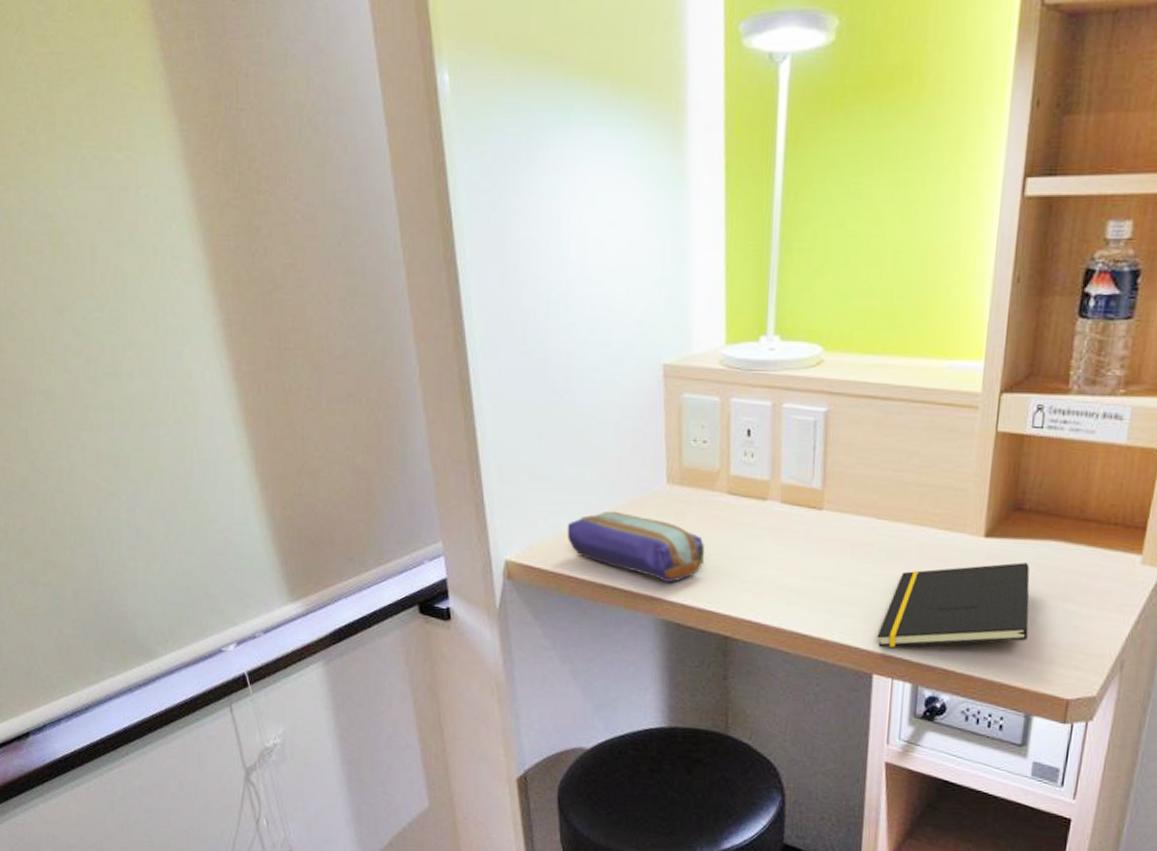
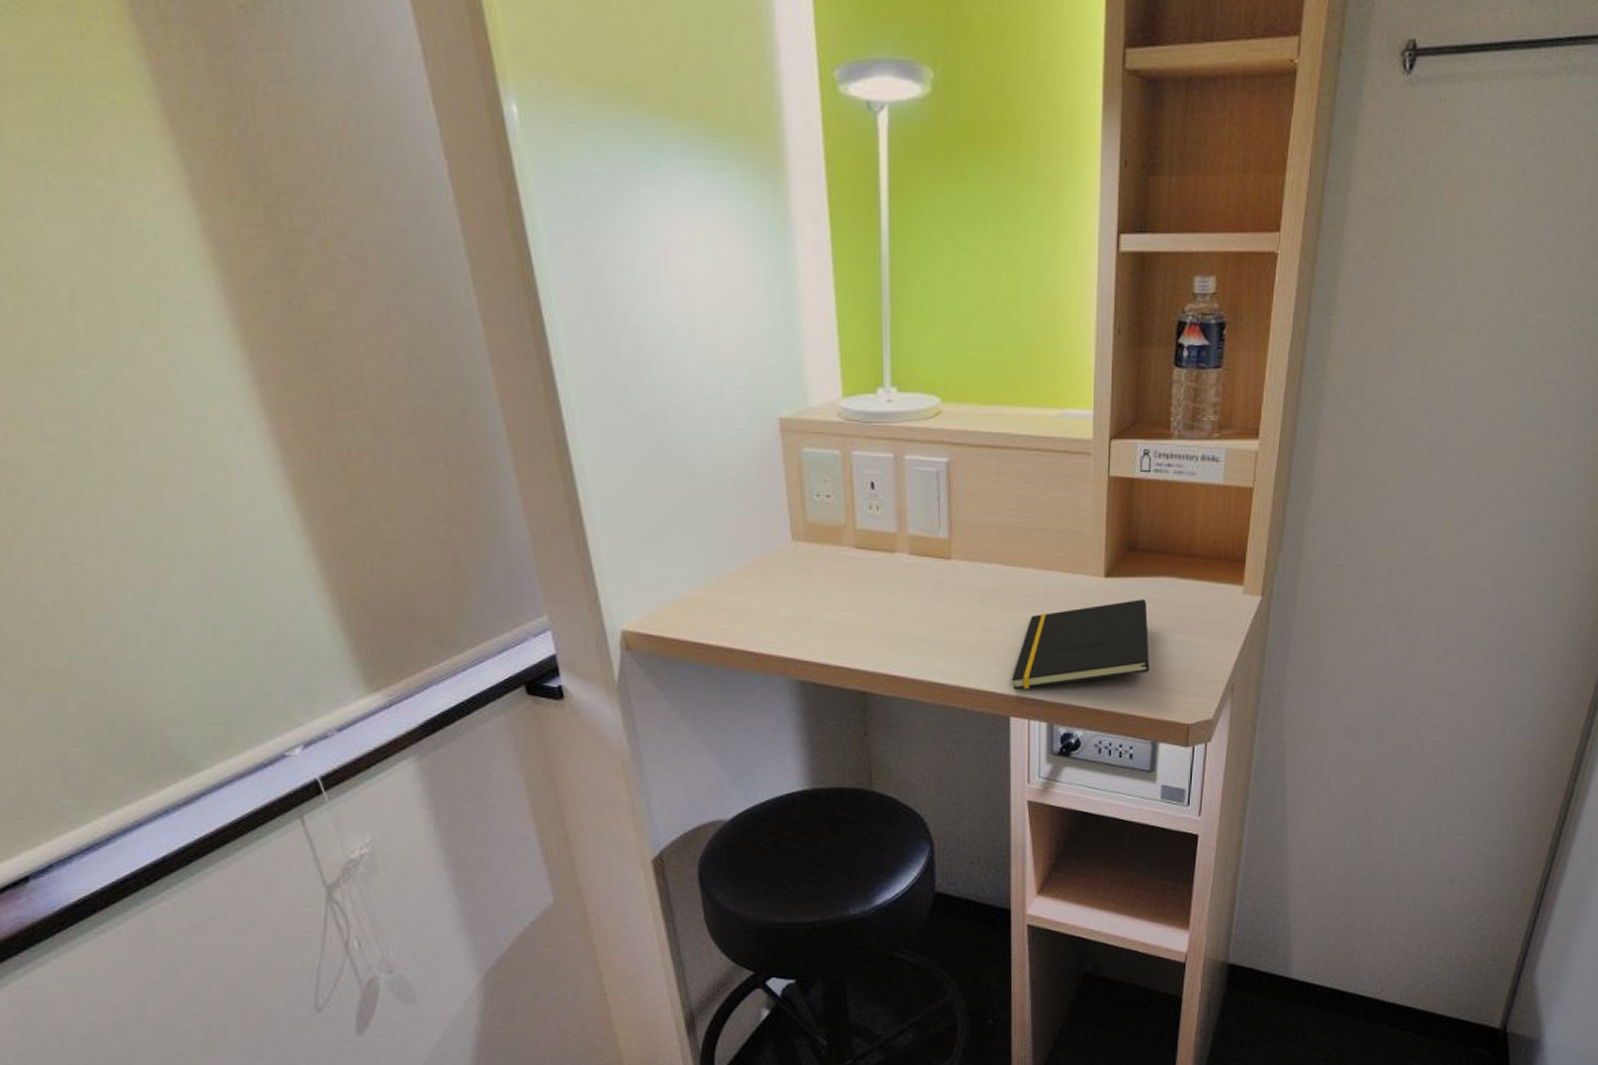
pencil case: present [567,511,705,582] -> none [688,572,837,641]

